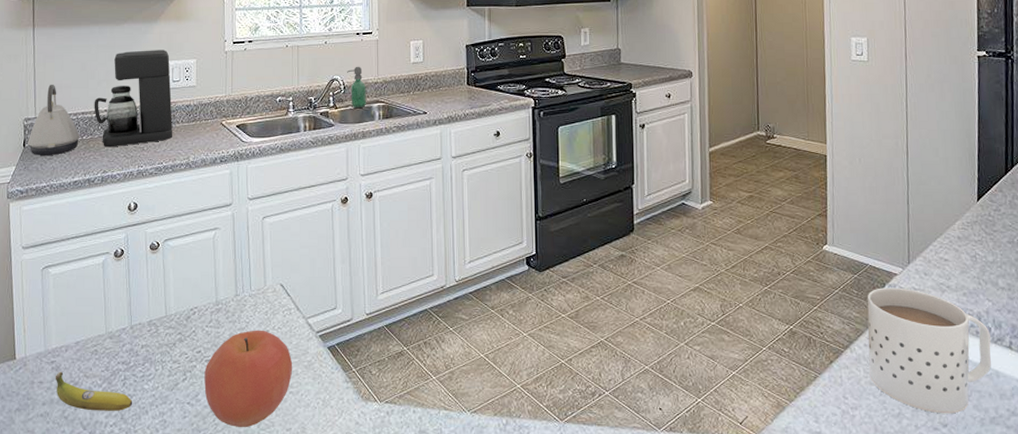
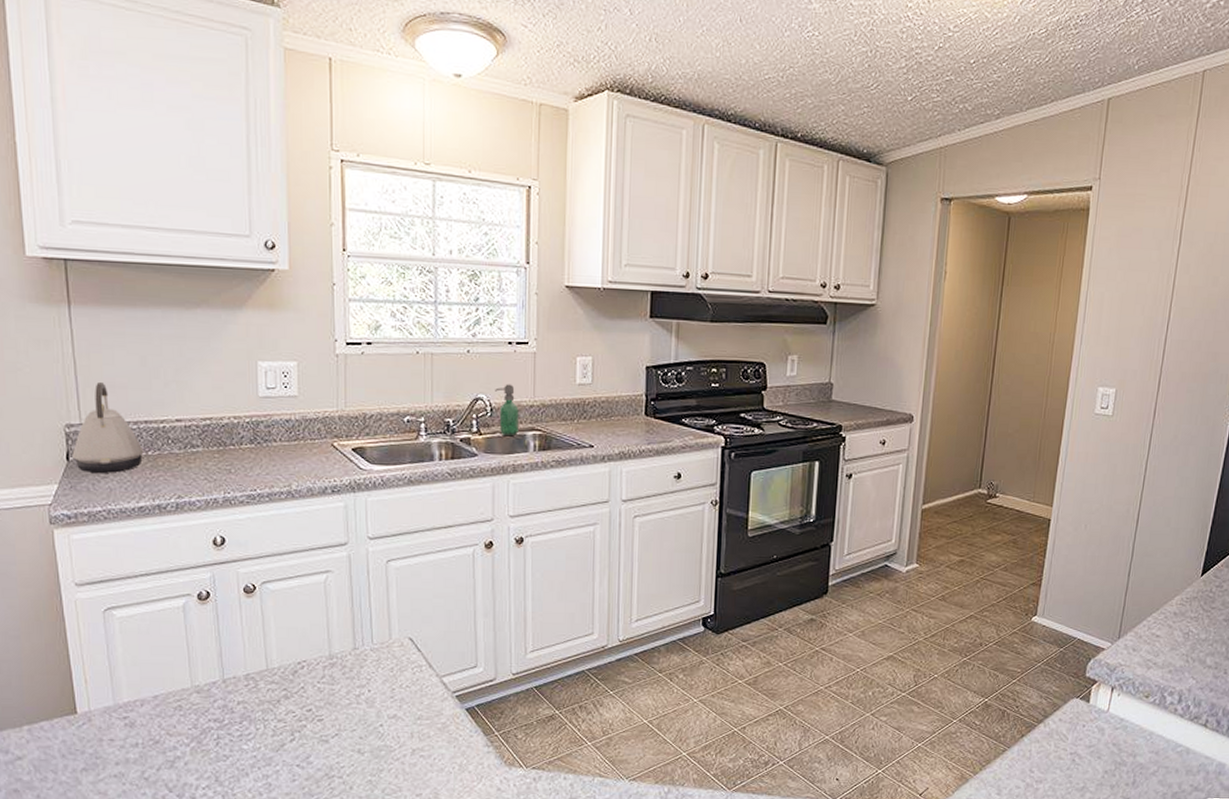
fruit: present [55,371,133,411] -> none [129,728,229,773]
coffee maker: present [94,50,173,148] -> none [160,345,269,467]
fruit: present [204,330,293,427] -> none [317,688,424,792]
mug: present [867,287,991,414] -> none [1059,662,1188,788]

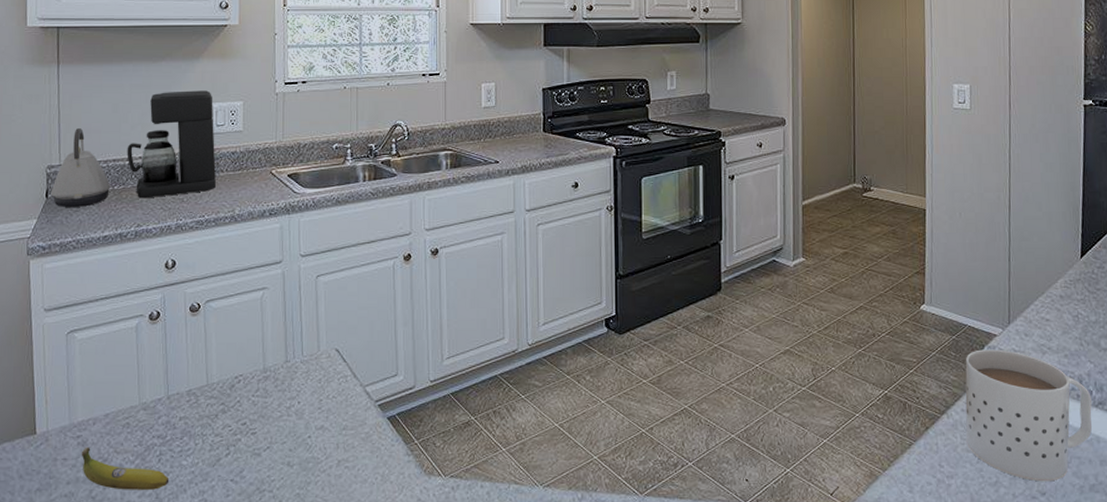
fruit: none [129,728,229,773] -> present [81,446,169,490]
coffee maker: none [160,345,269,467] -> present [127,90,217,199]
soap dispenser: present [495,384,519,437] -> none [411,110,432,157]
mug: none [1059,662,1188,788] -> present [965,349,1092,482]

